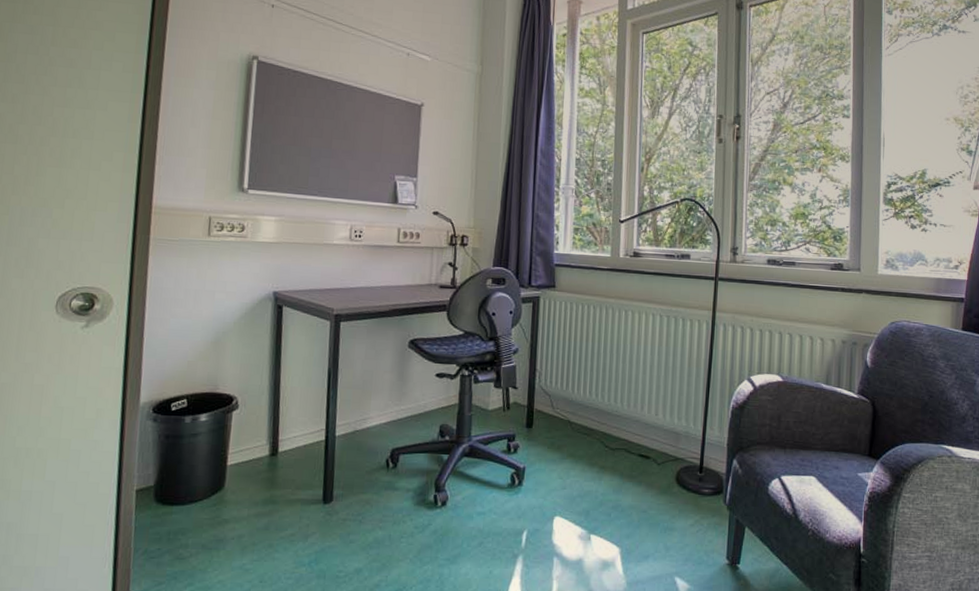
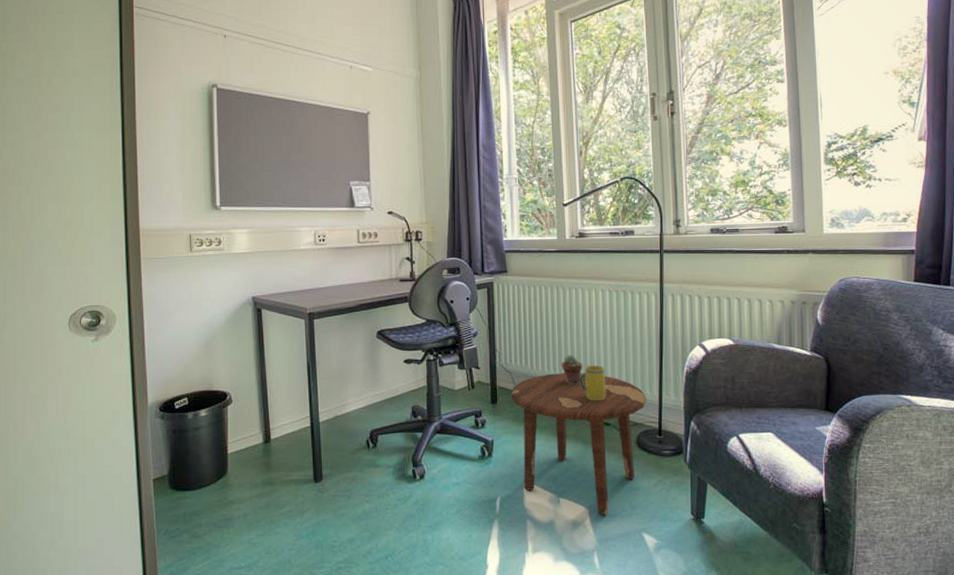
side table: none [548,399,690,556] -> present [511,373,646,516]
potted succulent: none [604,380,627,413] -> present [561,355,583,384]
mug: none [621,392,650,432] -> present [579,365,606,401]

